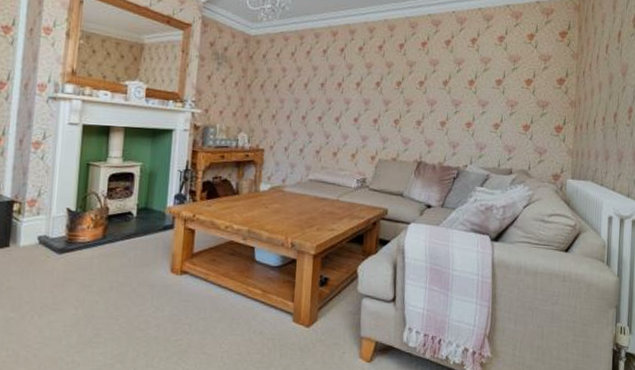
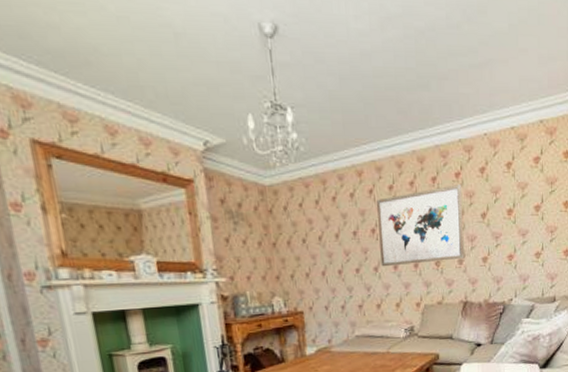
wall art: none [343,52,427,120] -> present [377,184,465,267]

